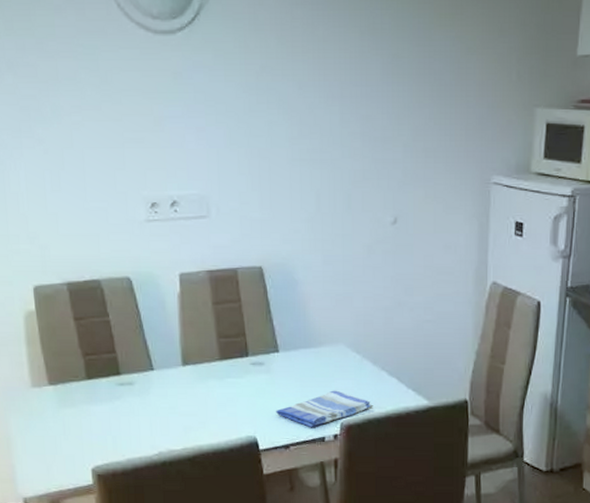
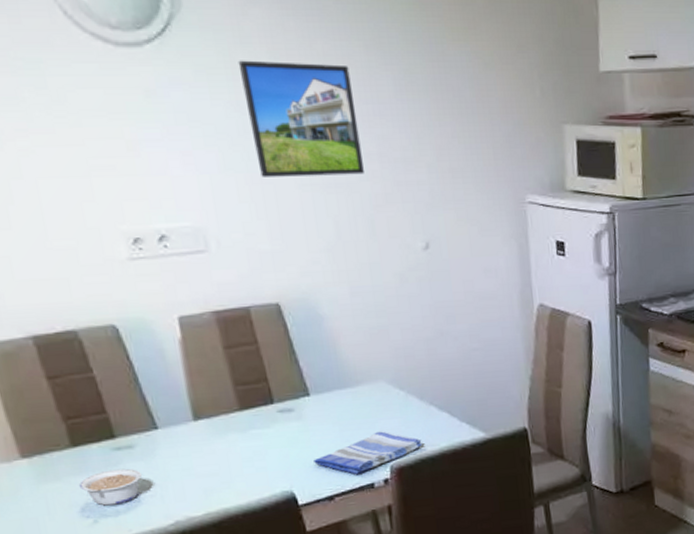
legume: none [88,402,137,432] -> present [78,468,142,506]
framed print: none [251,46,347,152] -> present [238,60,364,177]

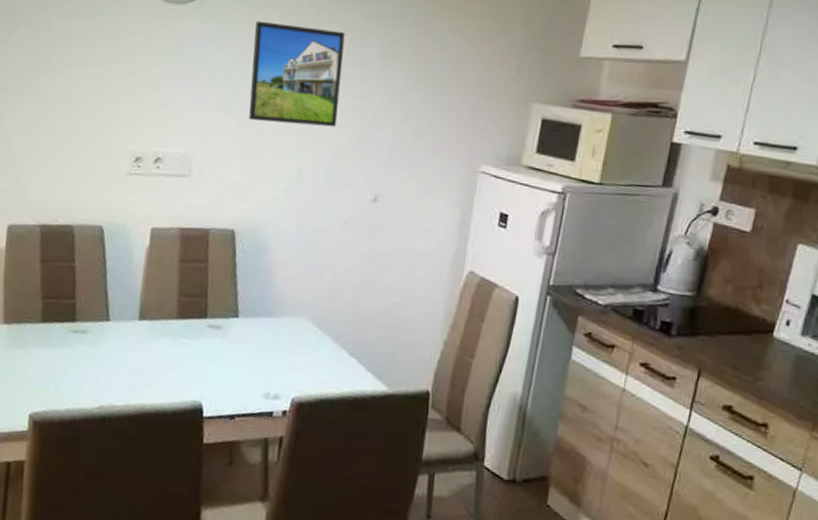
legume: present [78,468,142,506] -> none [37,348,86,380]
dish towel: present [314,431,422,475] -> none [226,363,326,401]

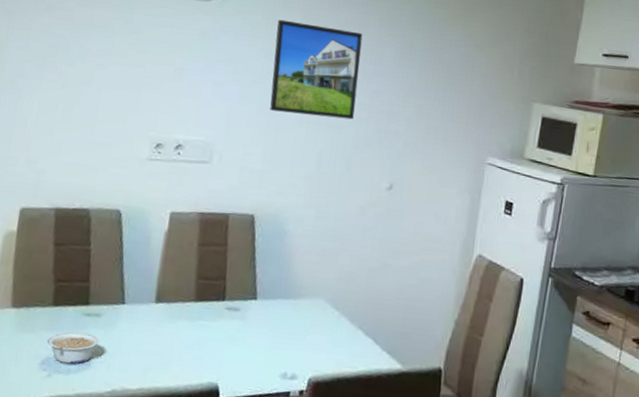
legume: none [37,348,86,380] -> present [46,332,99,364]

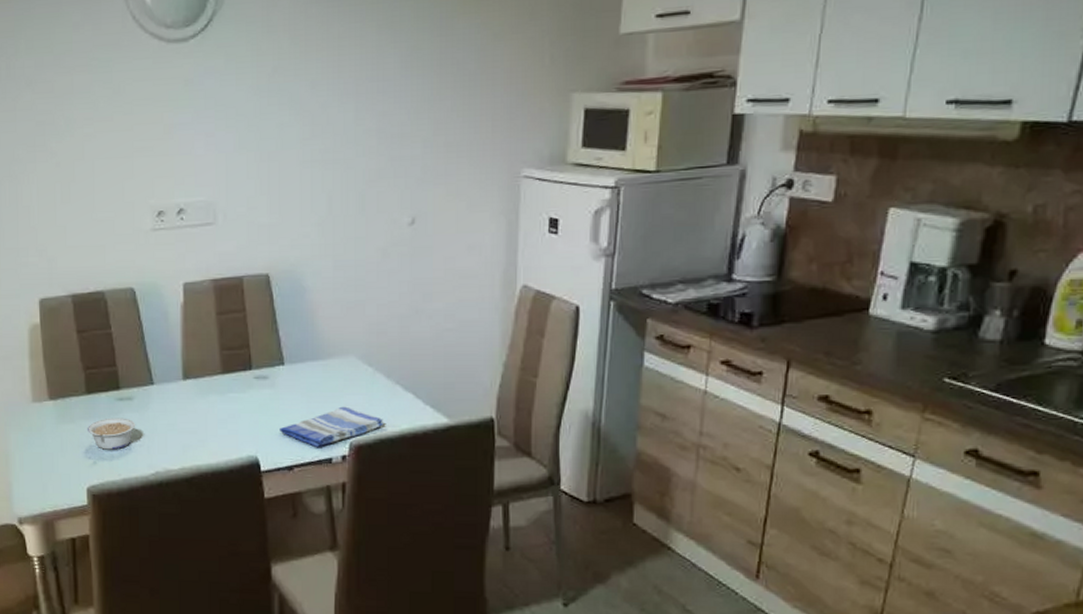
dish towel: none [243,344,343,382] -> present [280,406,383,448]
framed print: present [270,19,363,120] -> none [263,45,361,155]

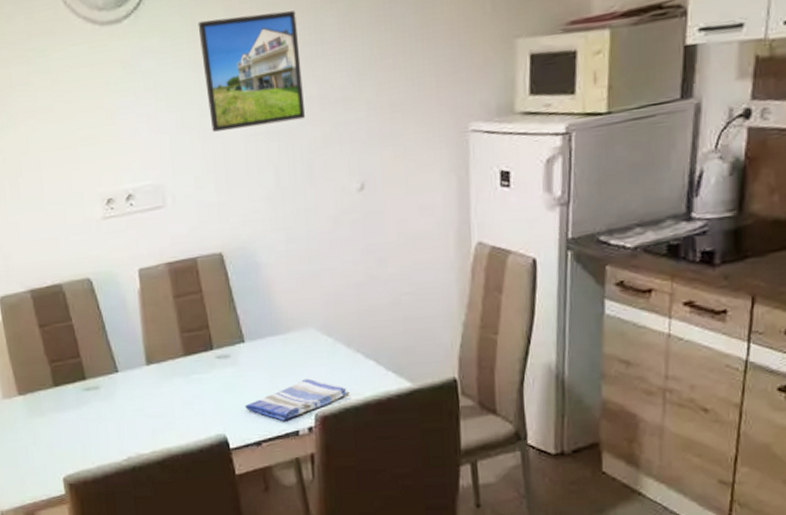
legume: present [87,417,135,450] -> none [57,407,104,440]
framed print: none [263,45,361,155] -> present [198,10,305,132]

